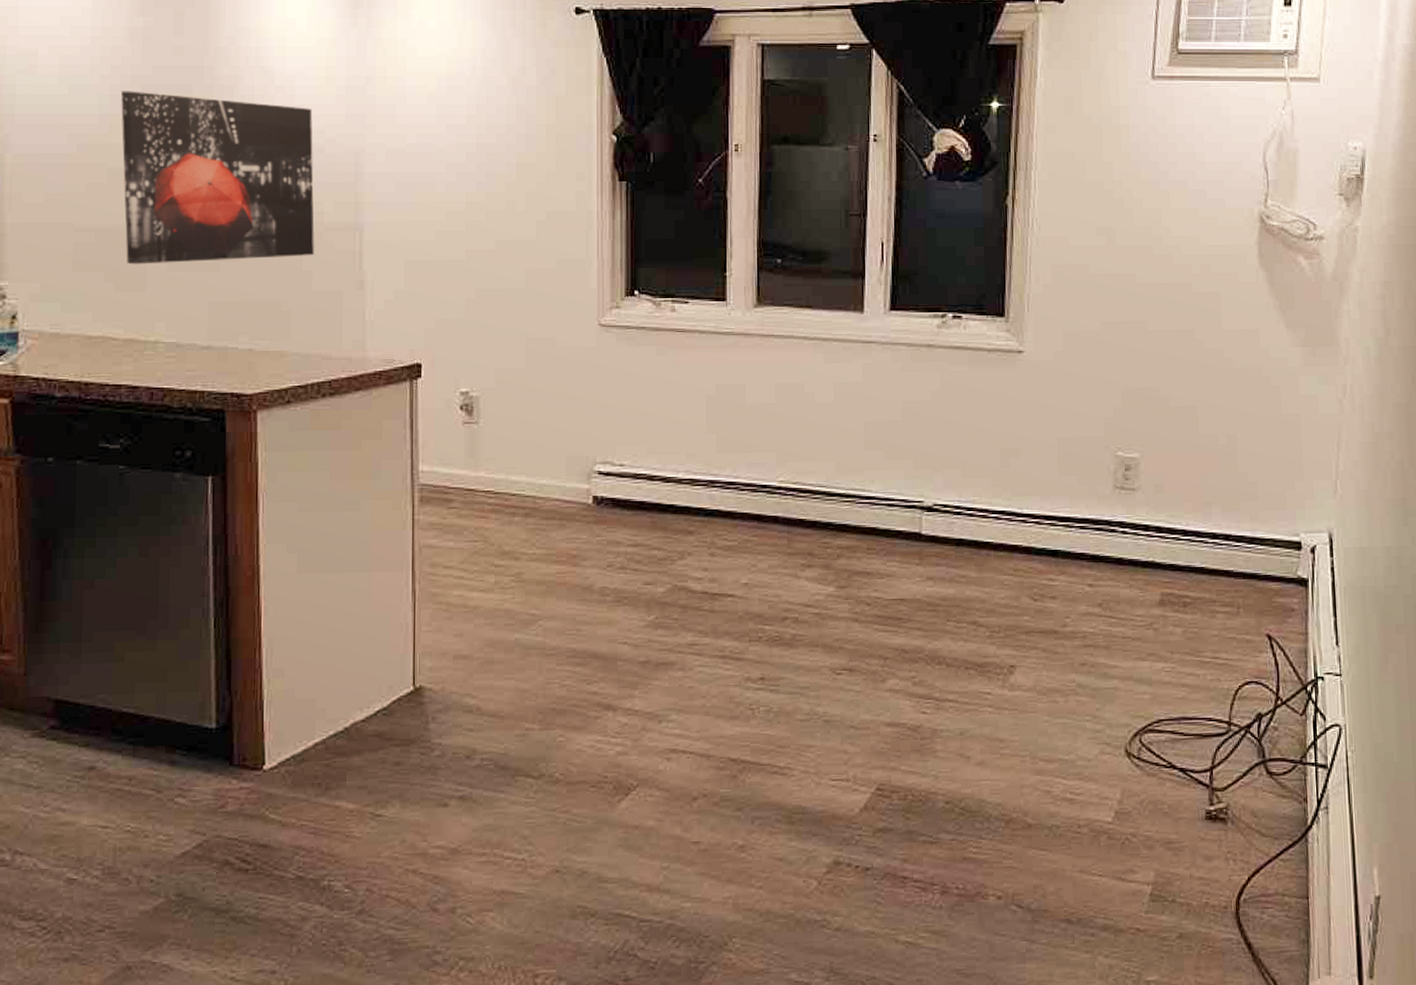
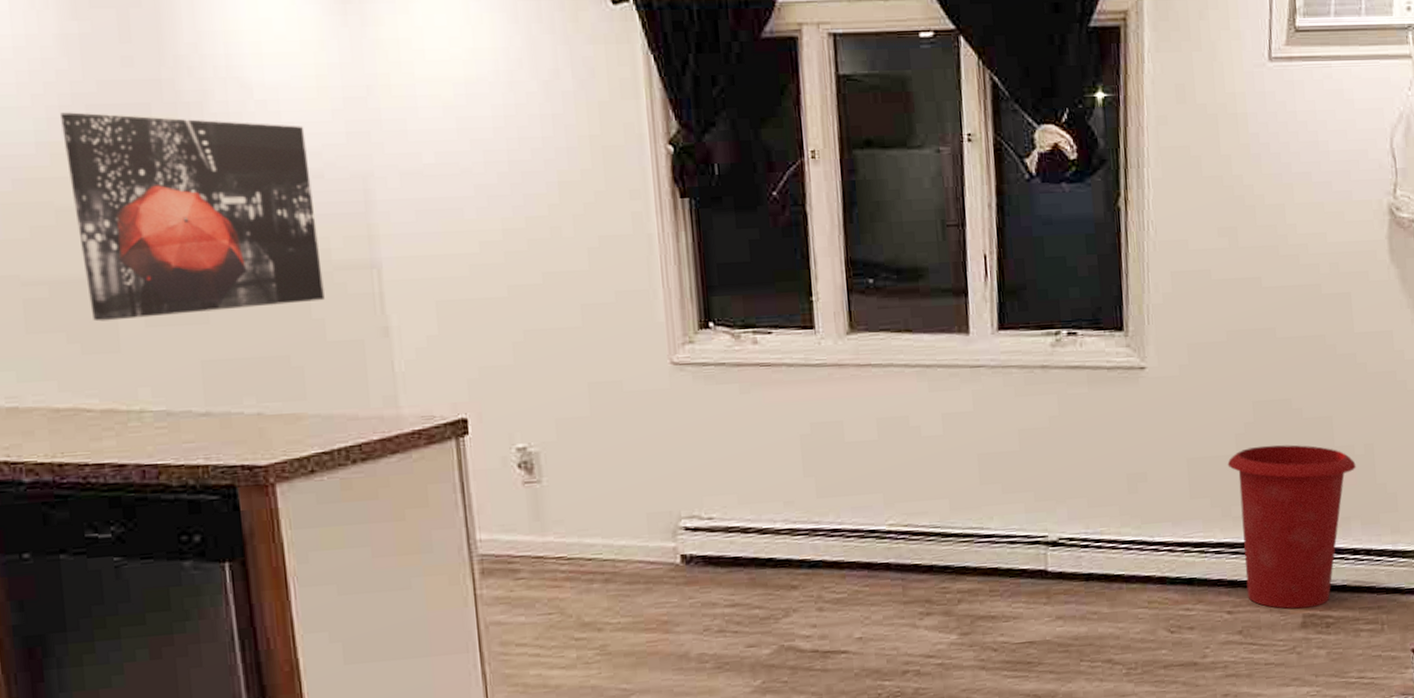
waste bin: none [1095,430,1219,587] -> present [1227,444,1356,609]

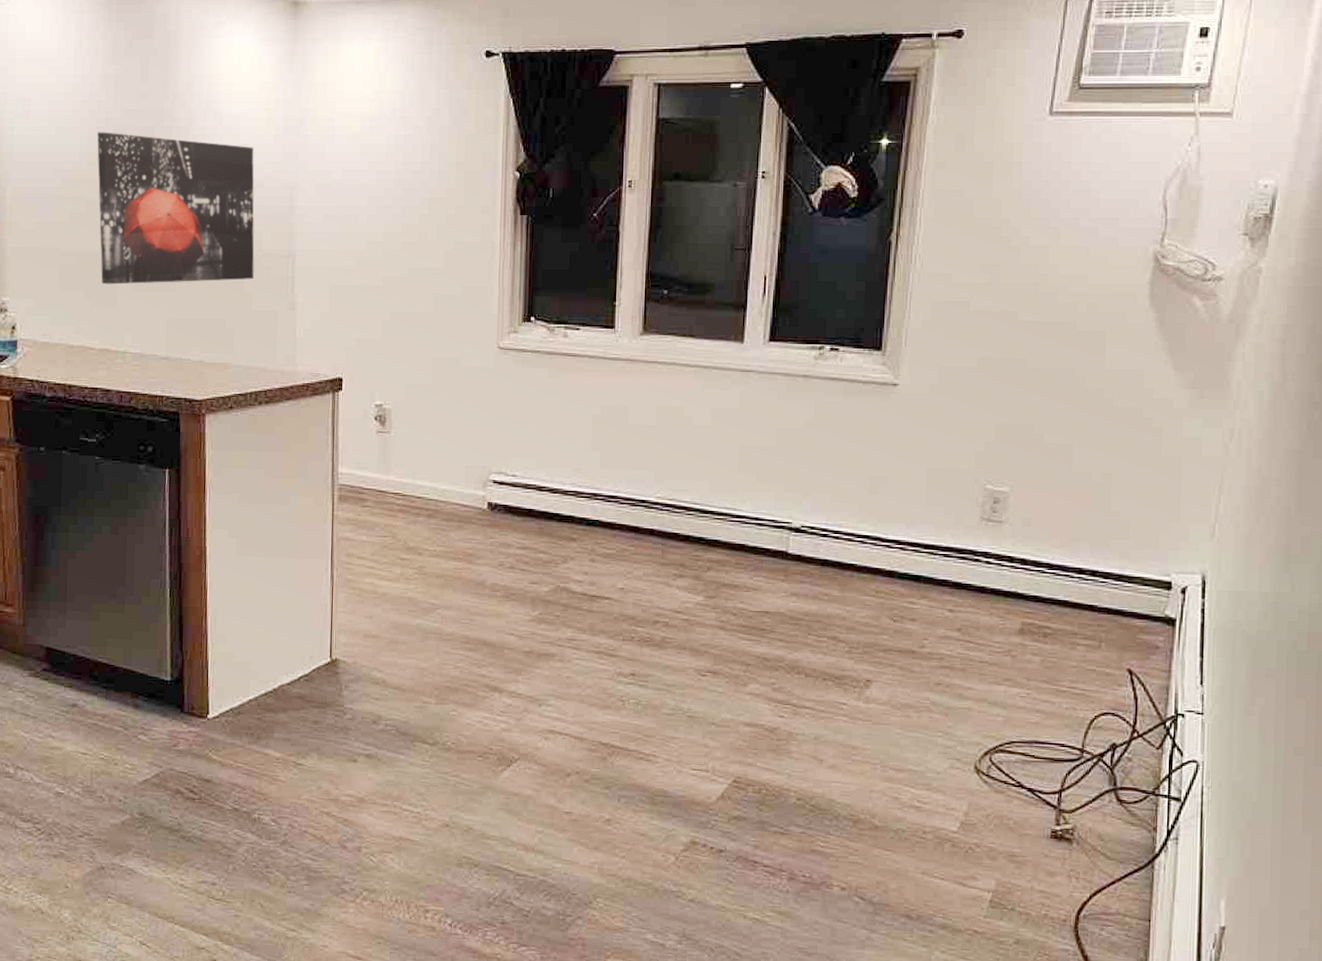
waste bin: present [1227,444,1356,609] -> none [965,464,1091,617]

